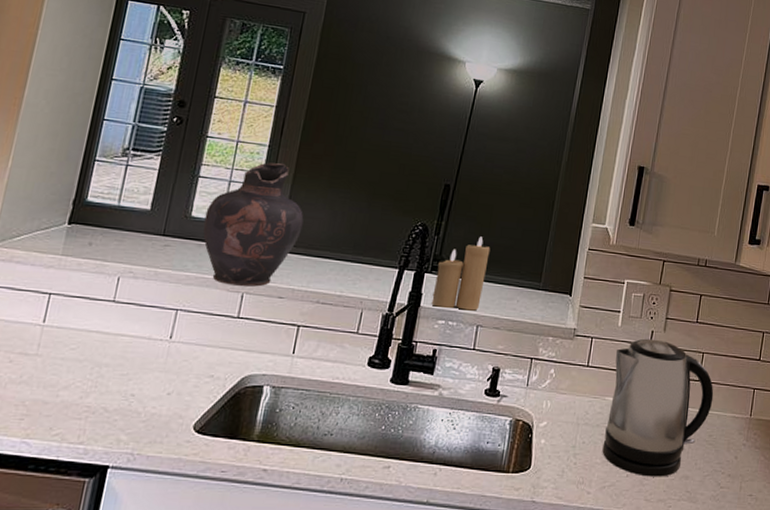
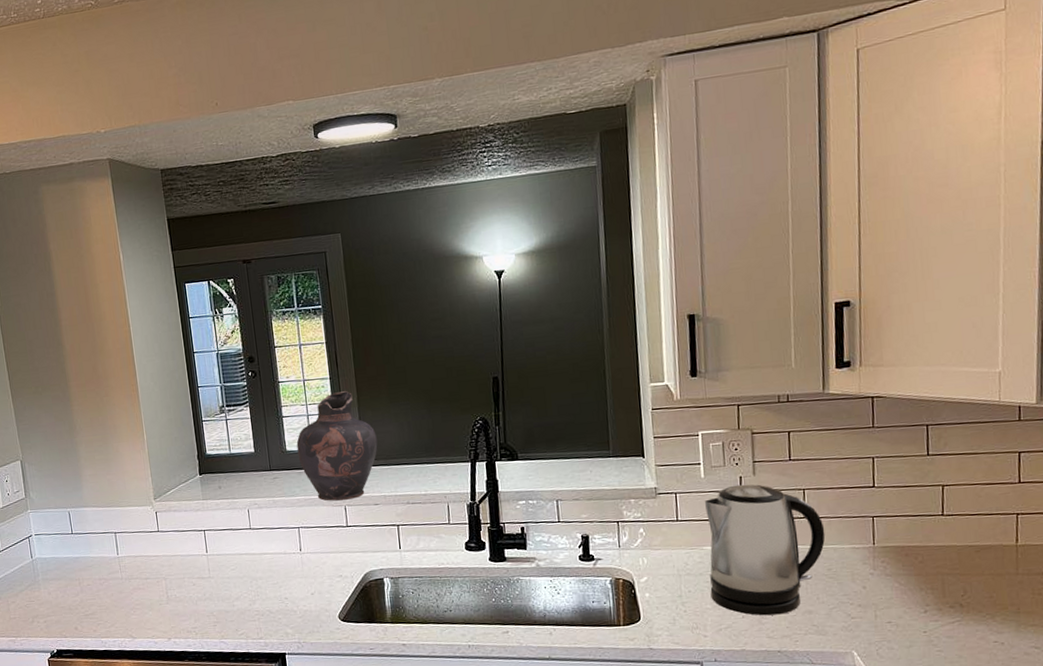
candle: present [431,236,490,311] -> none [505,418,555,490]

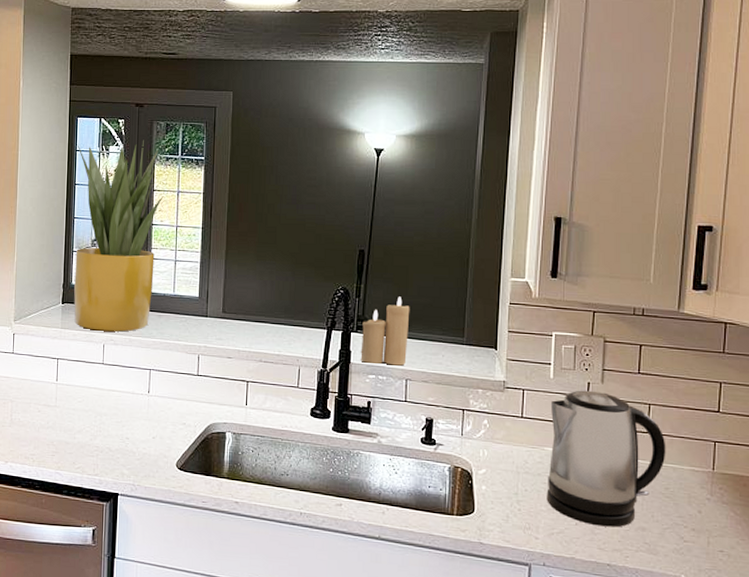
planter: none [189,296,290,497] -> present [74,140,163,332]
vase: present [296,391,378,502] -> none [160,242,239,350]
candle: none [505,418,555,490] -> present [360,296,410,366]

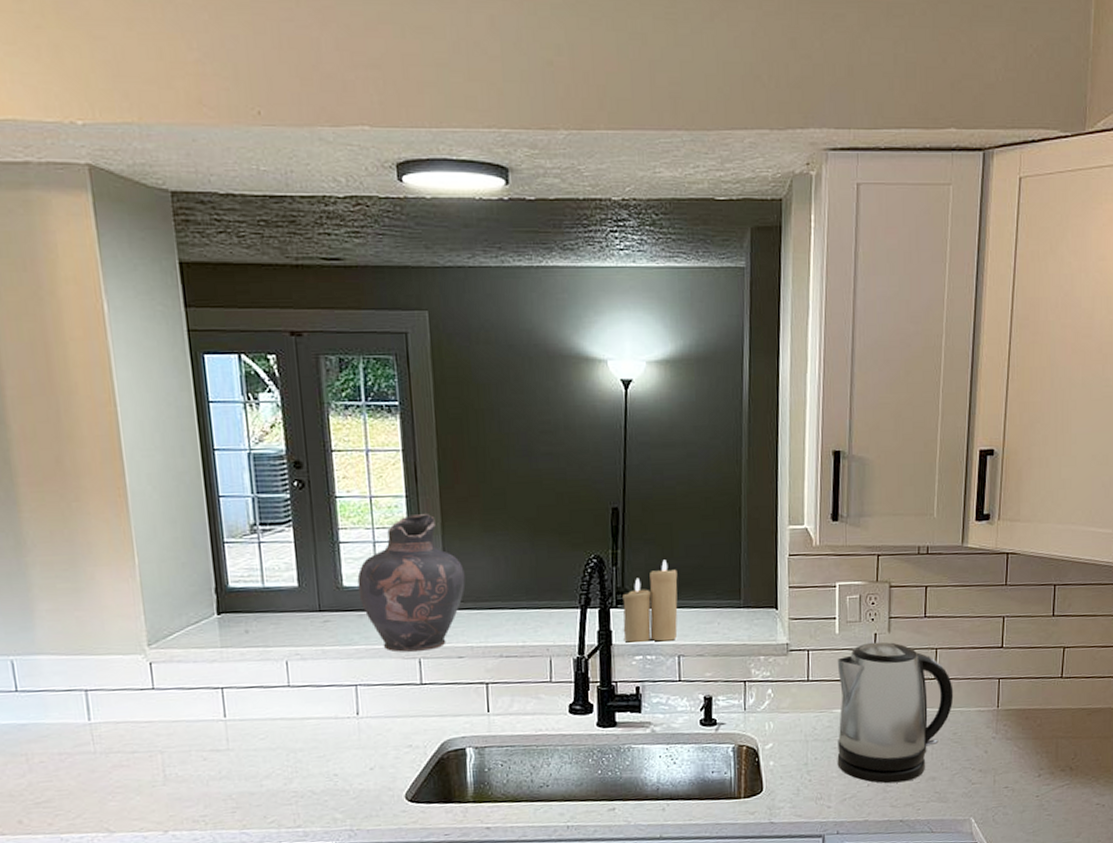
planter: present [74,140,163,332] -> none [208,382,347,645]
vase: none [160,242,239,350] -> present [357,514,466,653]

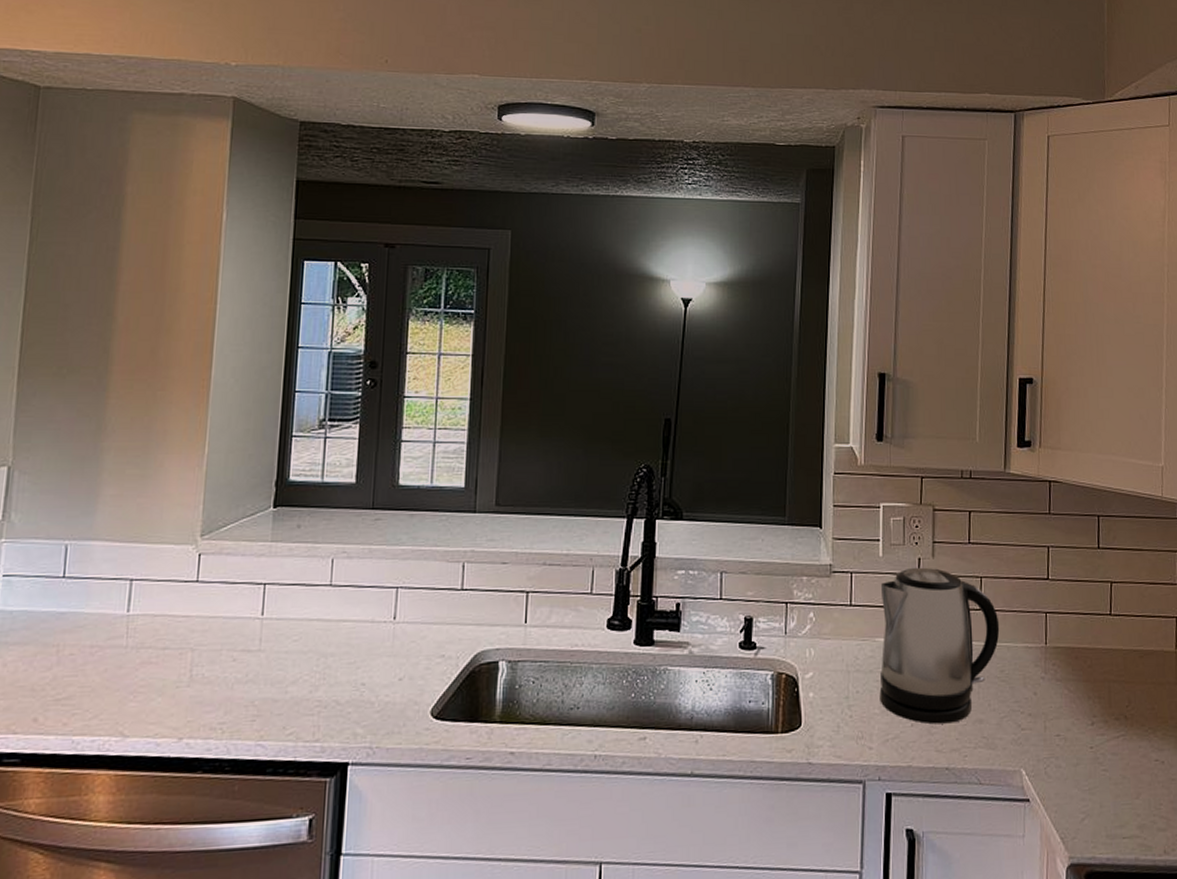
vase: present [357,514,466,653] -> none [412,417,518,556]
candle: present [623,559,678,643] -> none [667,472,724,557]

